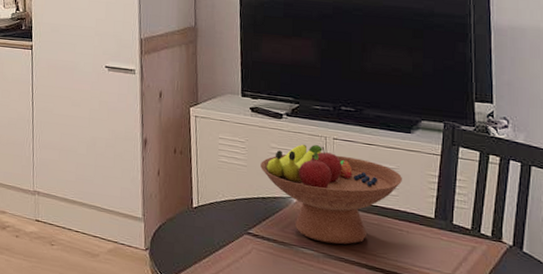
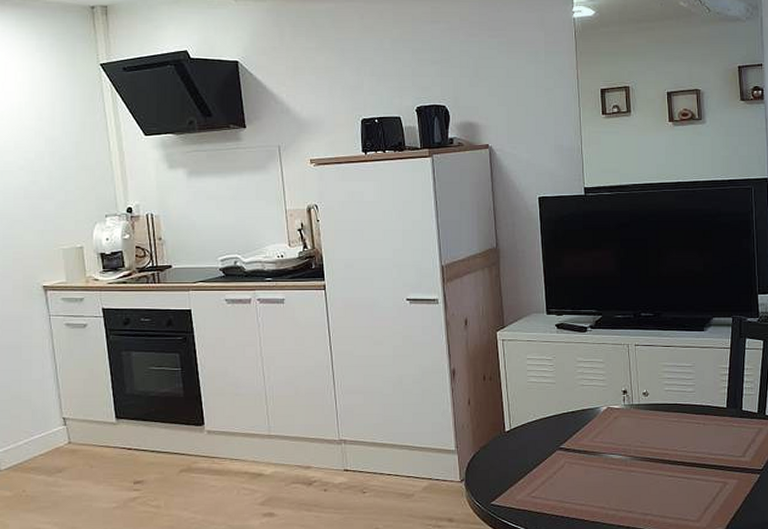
fruit bowl: present [260,144,402,245] -> none [568,353,698,446]

